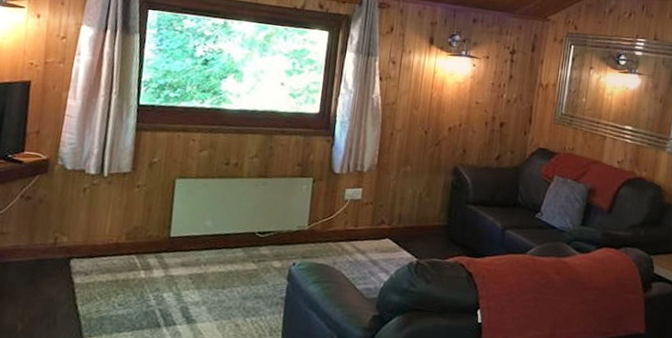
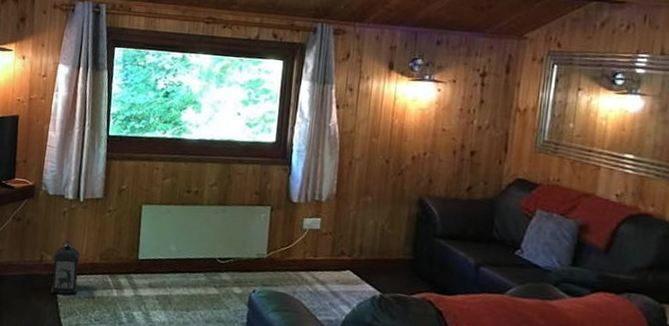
lantern: none [65,219,104,280] -> present [50,240,81,295]

